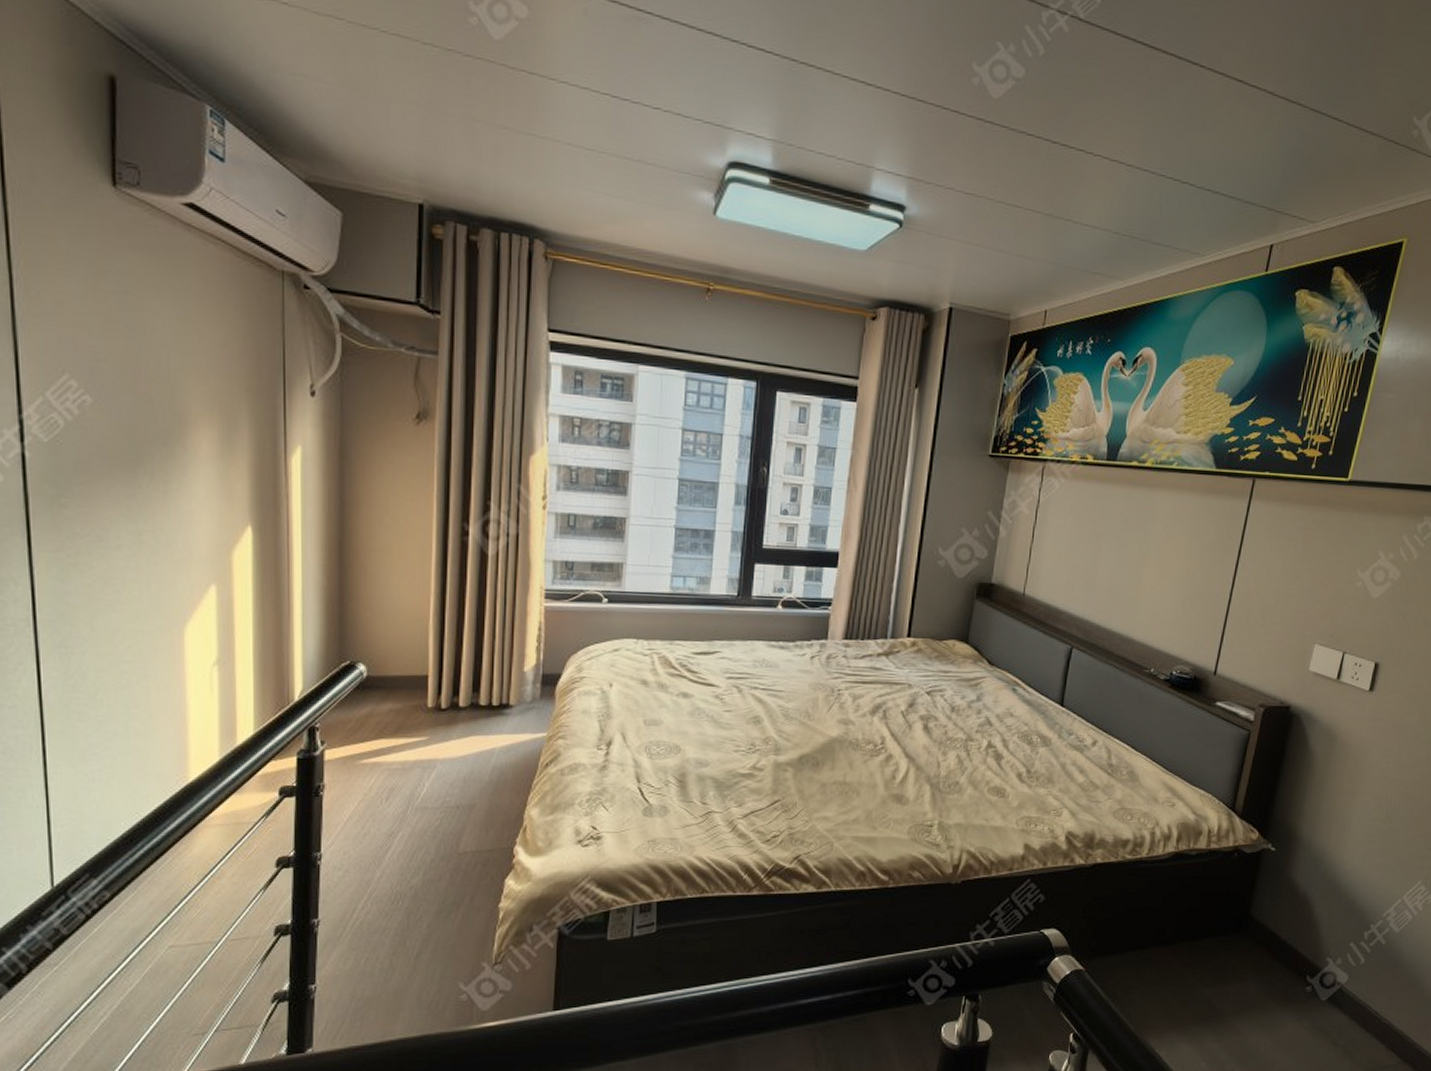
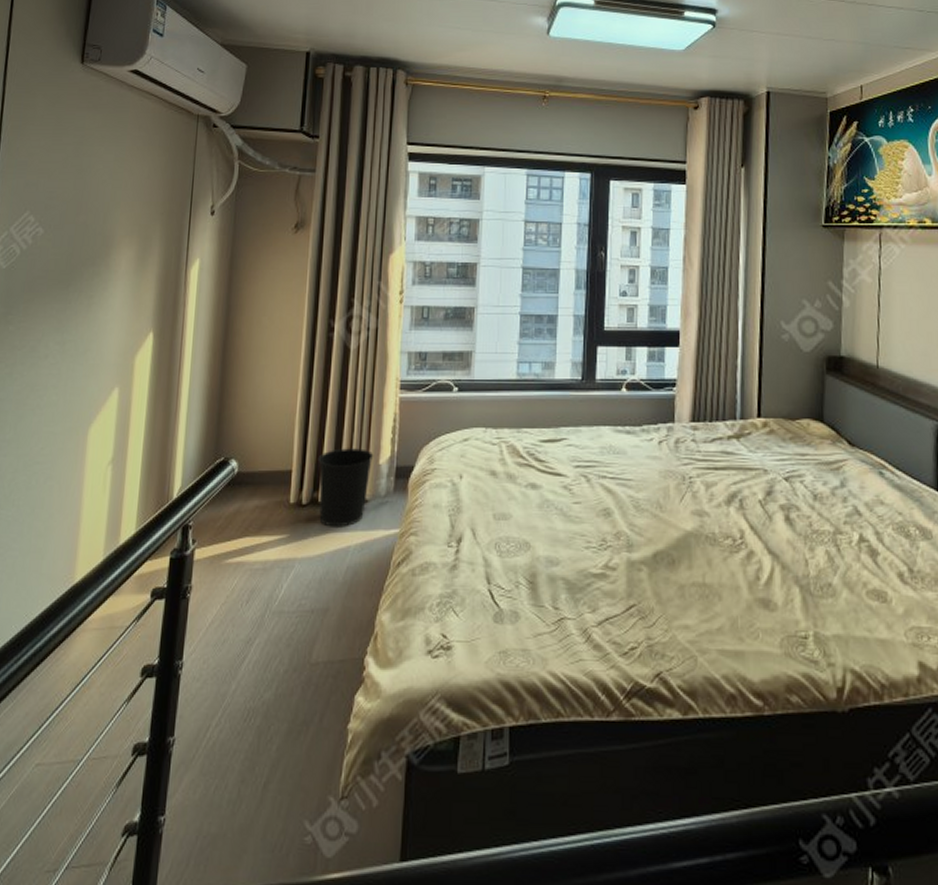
wastebasket: none [456,655,518,731] -> present [318,448,374,527]

